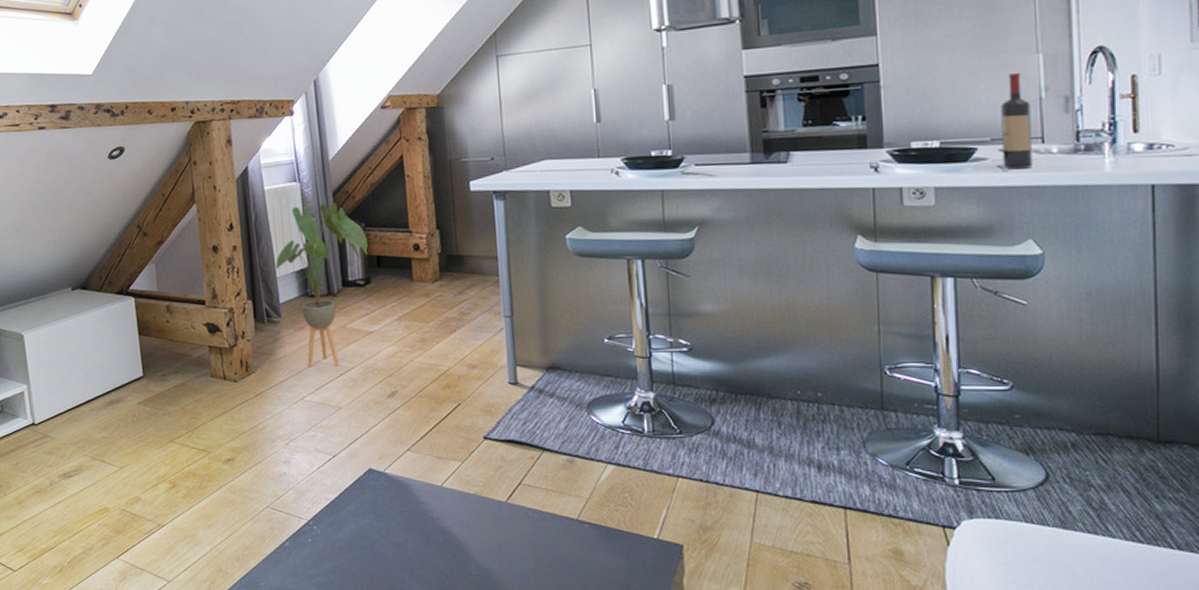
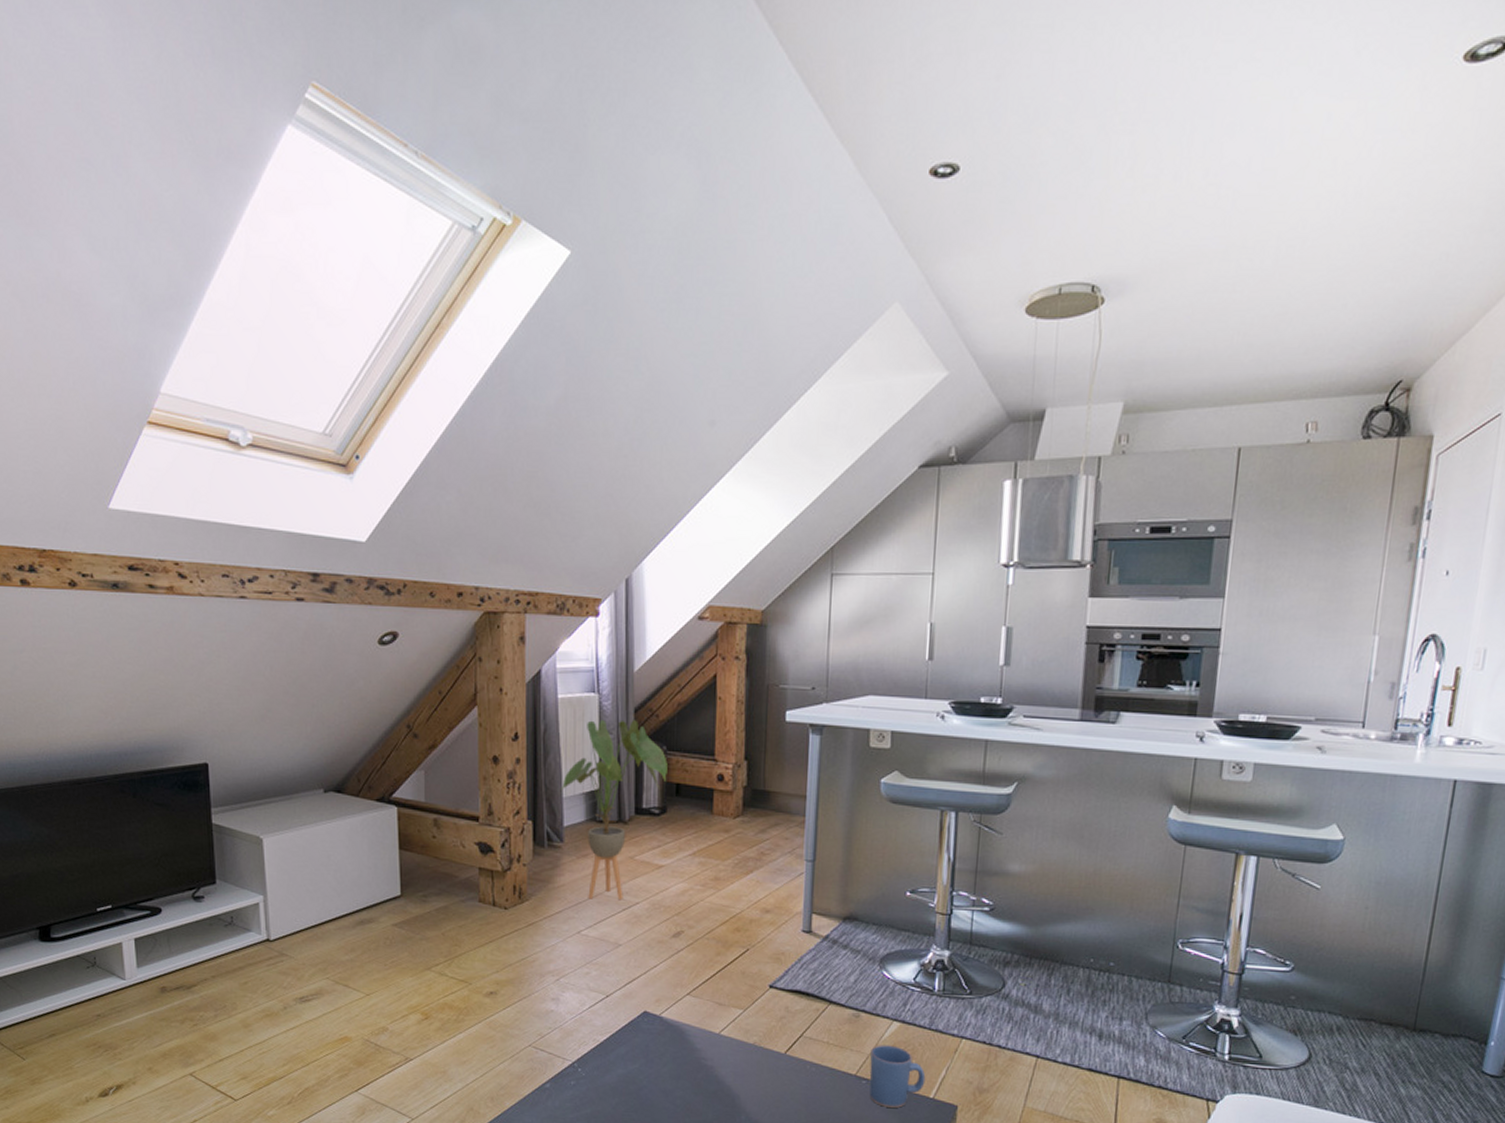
mug: none [589,488,647,550] -> present [869,1045,926,1108]
wine bottle: present [1001,72,1033,169] -> none [1322,652,1359,753]

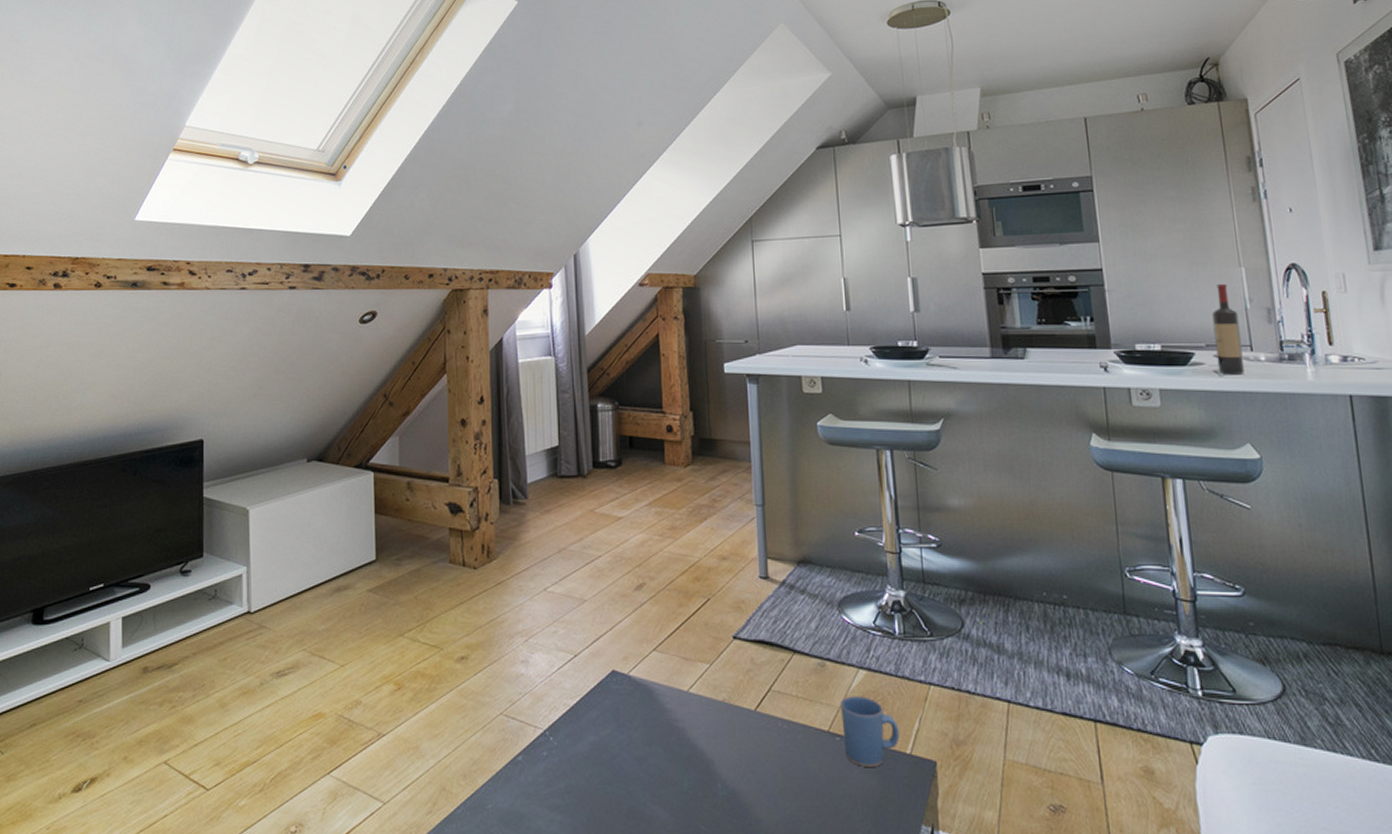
house plant: present [560,719,668,901] -> none [523,379,620,555]
wine bottle: none [1322,652,1359,753] -> present [1212,283,1245,375]

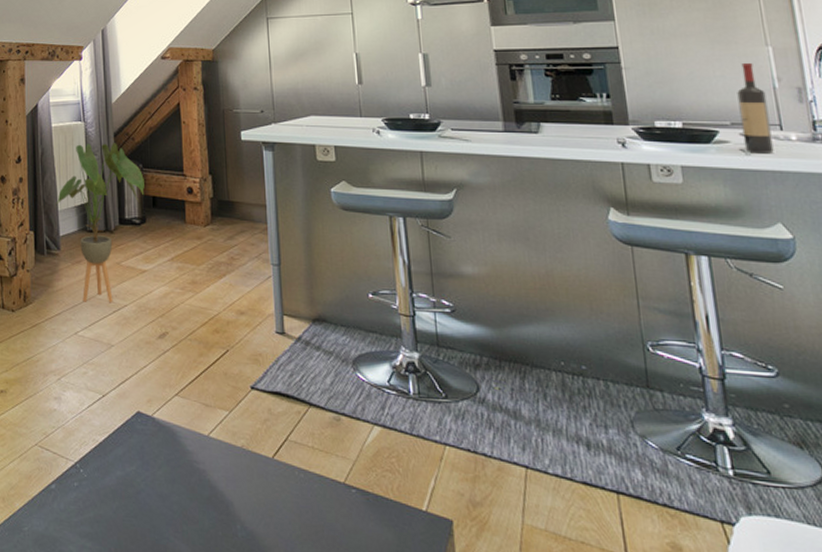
house plant: none [523,379,620,555] -> present [56,143,144,303]
mug: present [841,696,900,767] -> none [356,450,416,521]

